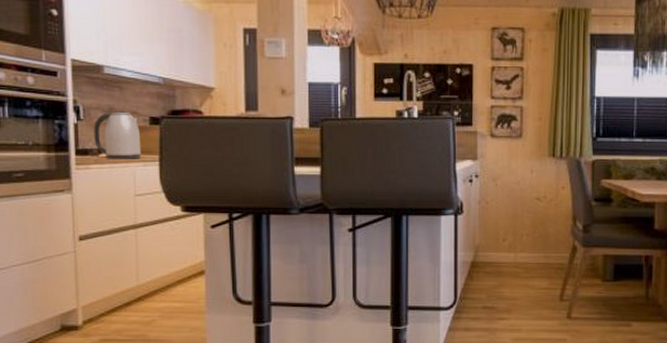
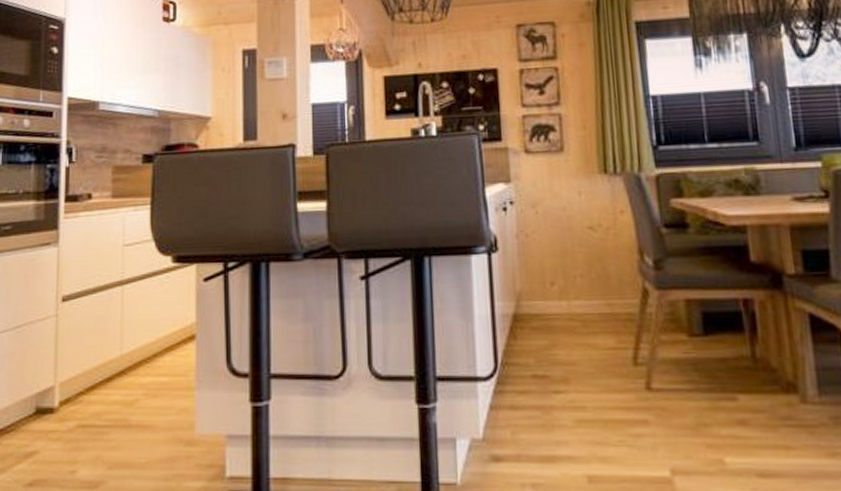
kettle: present [94,111,142,159] -> none [85,150,133,205]

